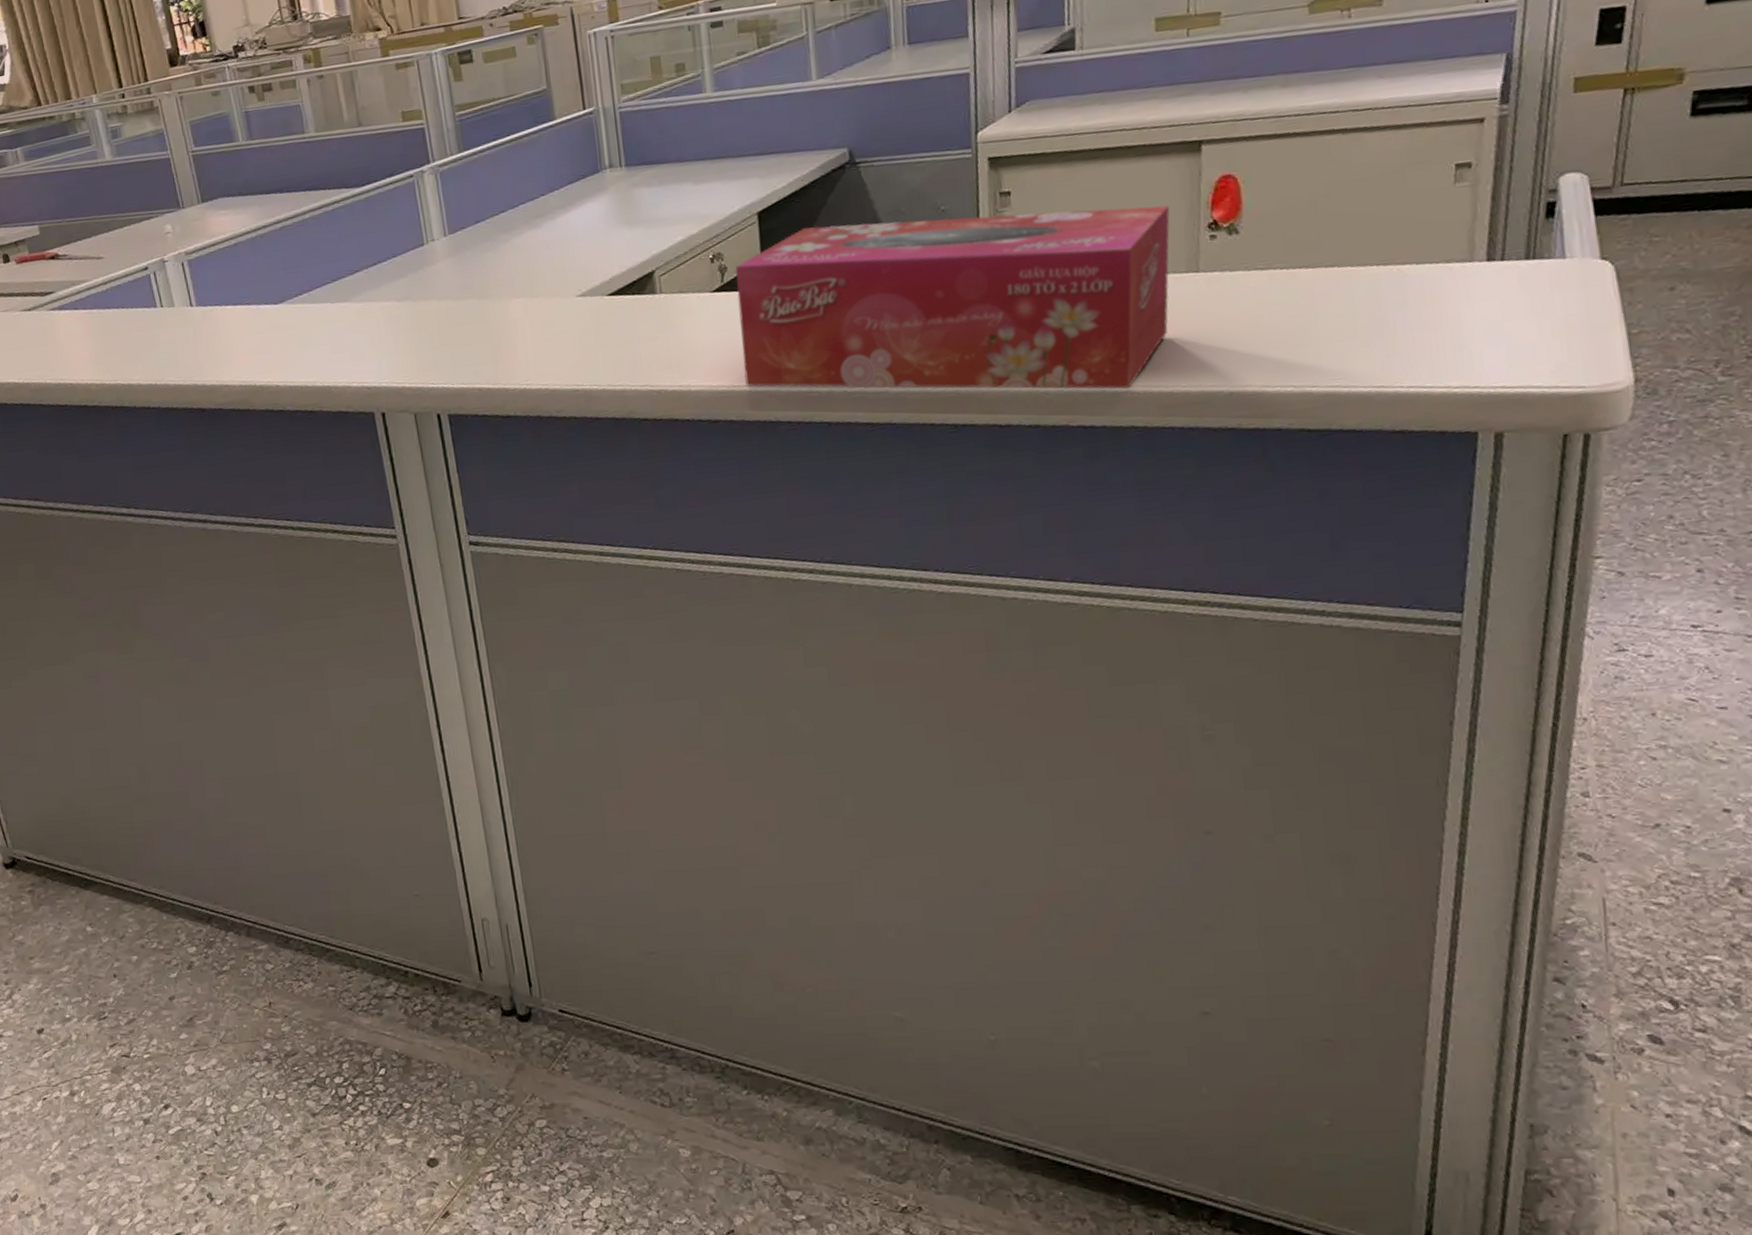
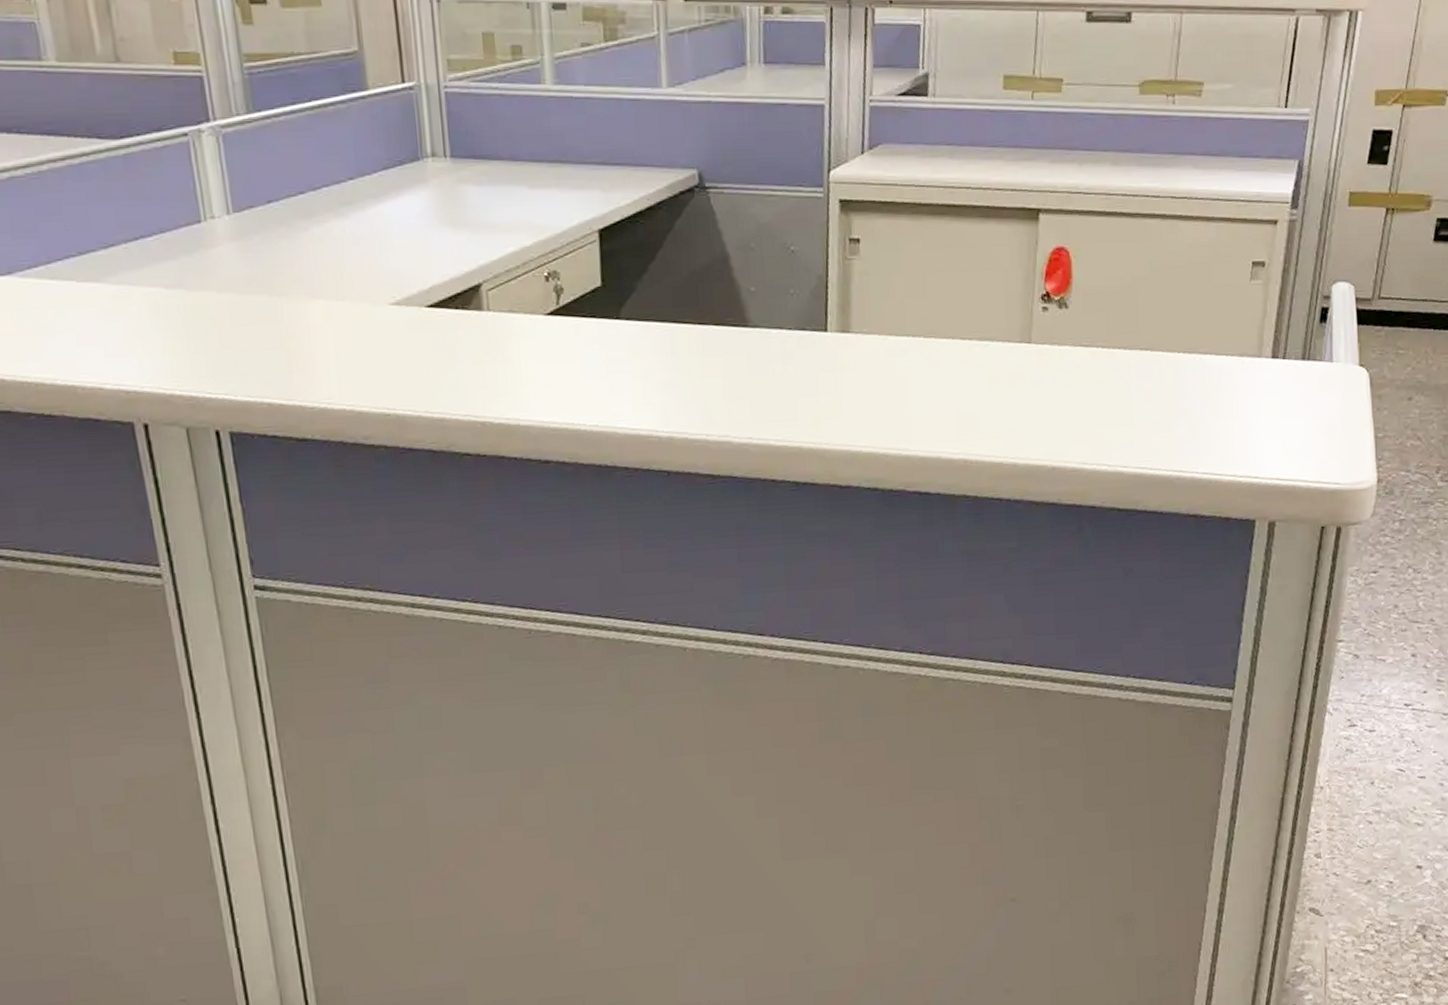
tissue box: present [735,205,1170,389] -> none [573,252,1008,456]

